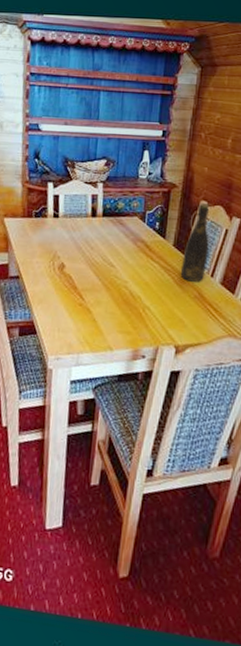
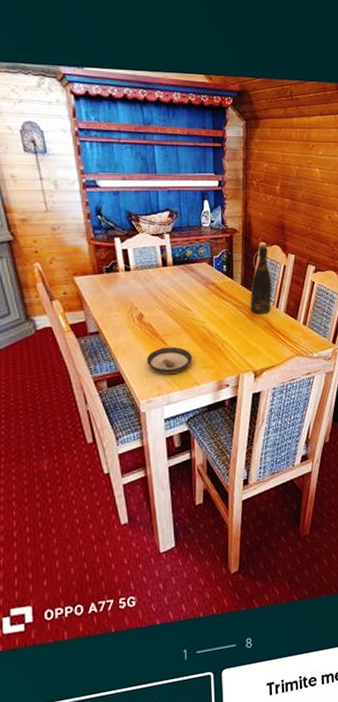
saucer: none [61,302,109,333] -> present [147,346,192,374]

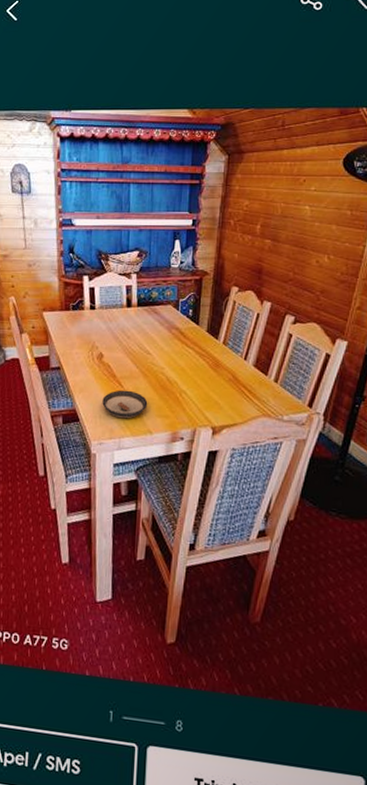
bottle: present [250,244,272,314] -> none [214,289,241,365]

